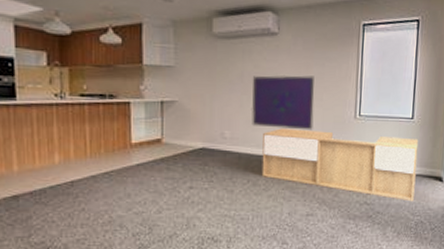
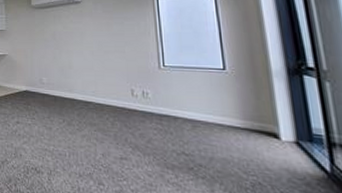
television: present [251,75,315,131] -> none [62,33,118,79]
media console: present [261,128,419,202] -> none [74,76,244,158]

